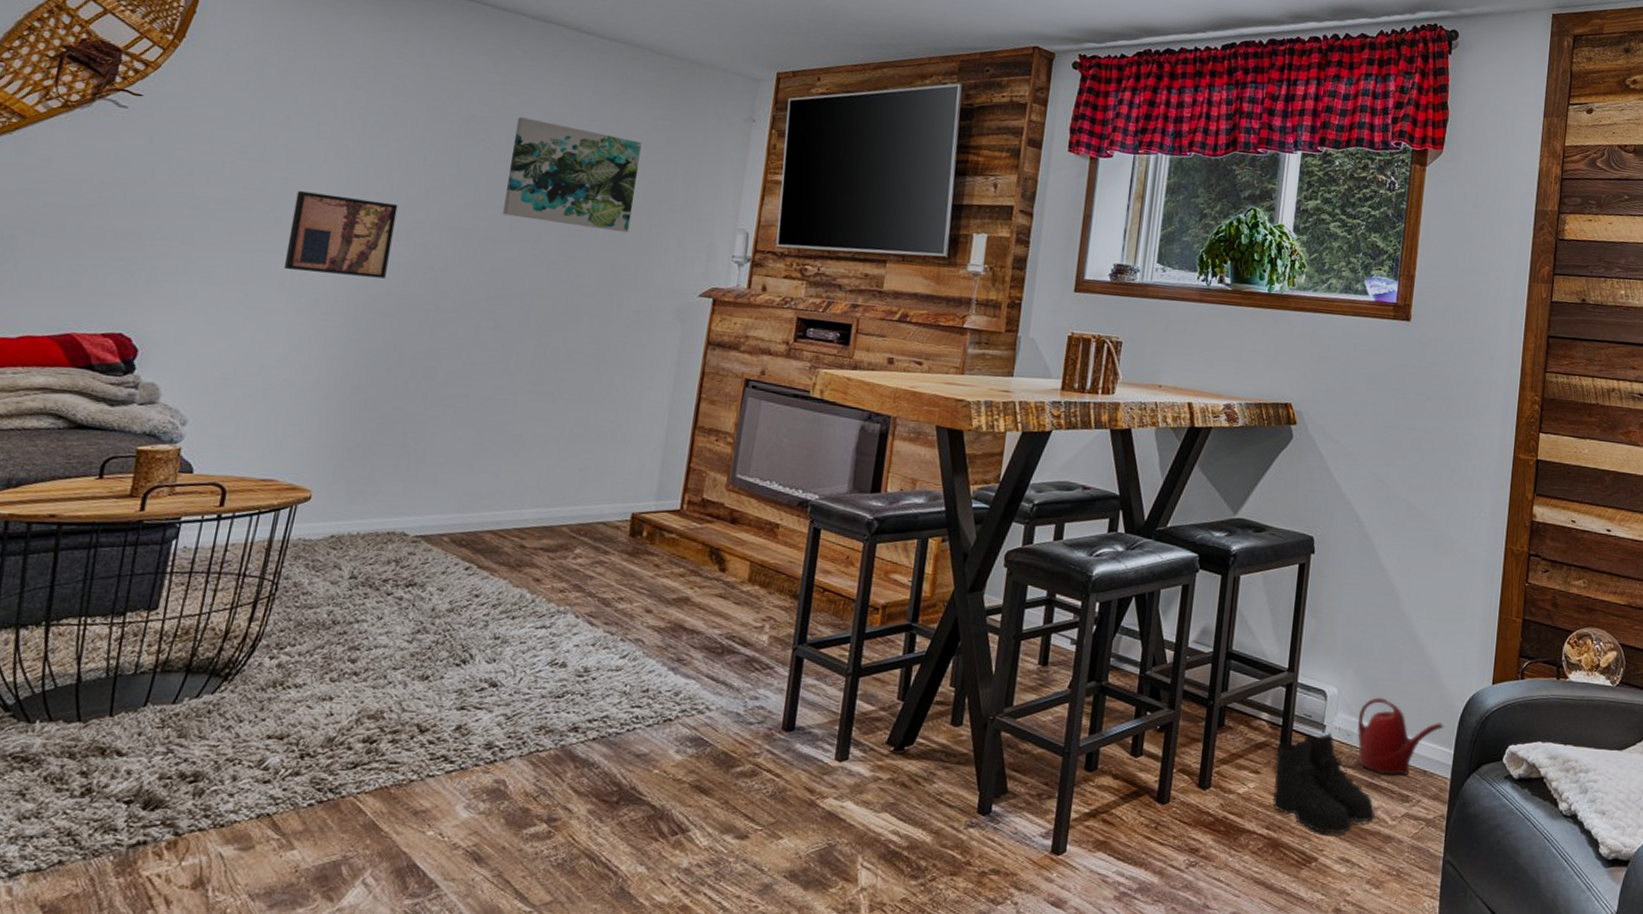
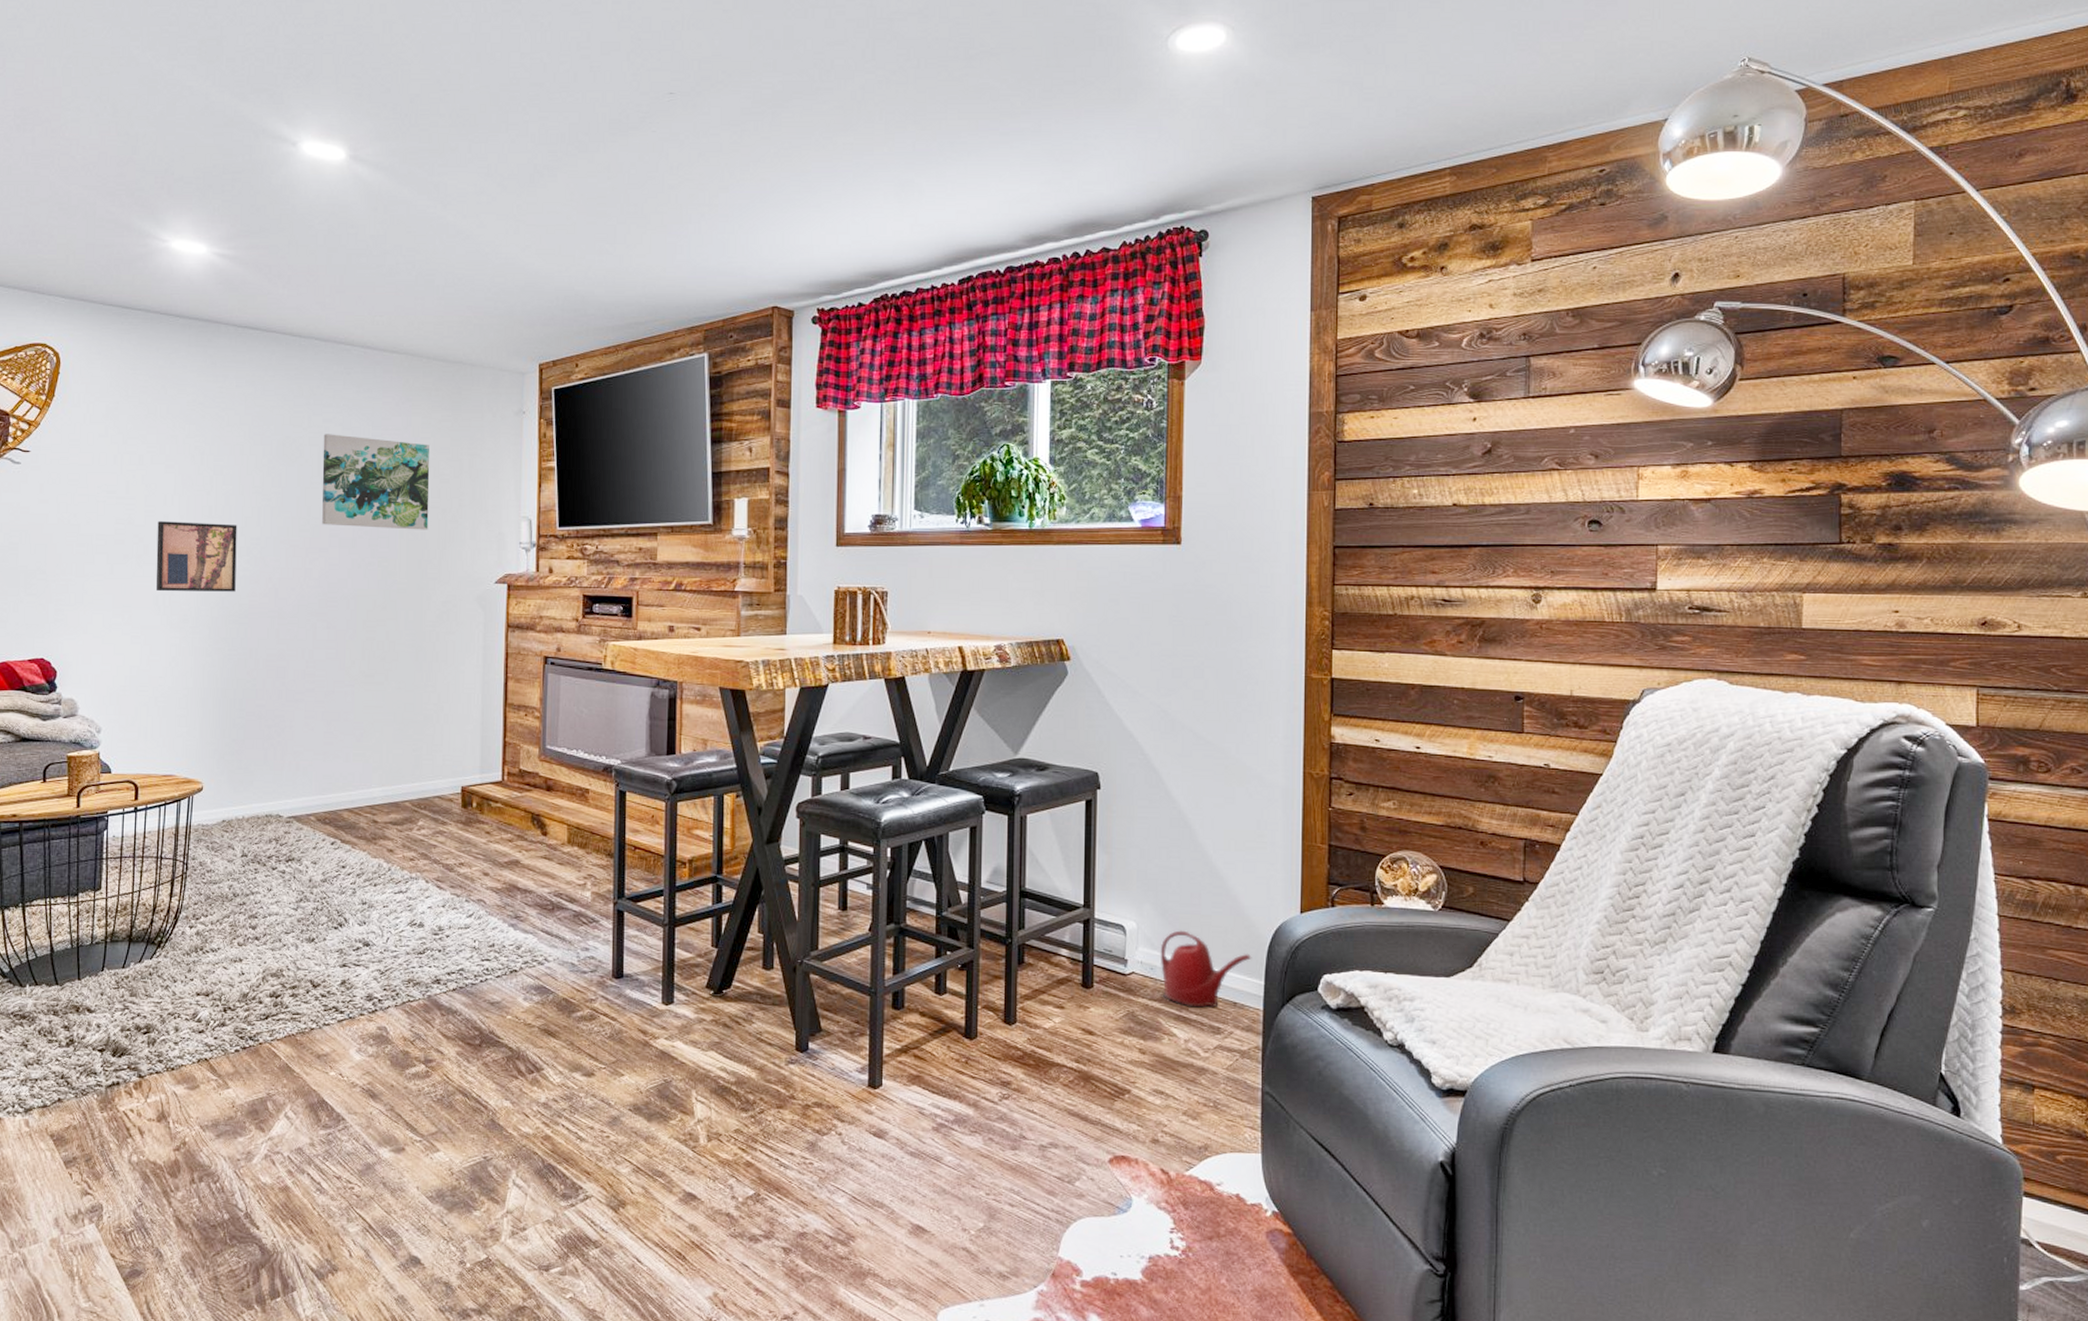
boots: present [1272,732,1376,835] -> none [1077,966,1187,1068]

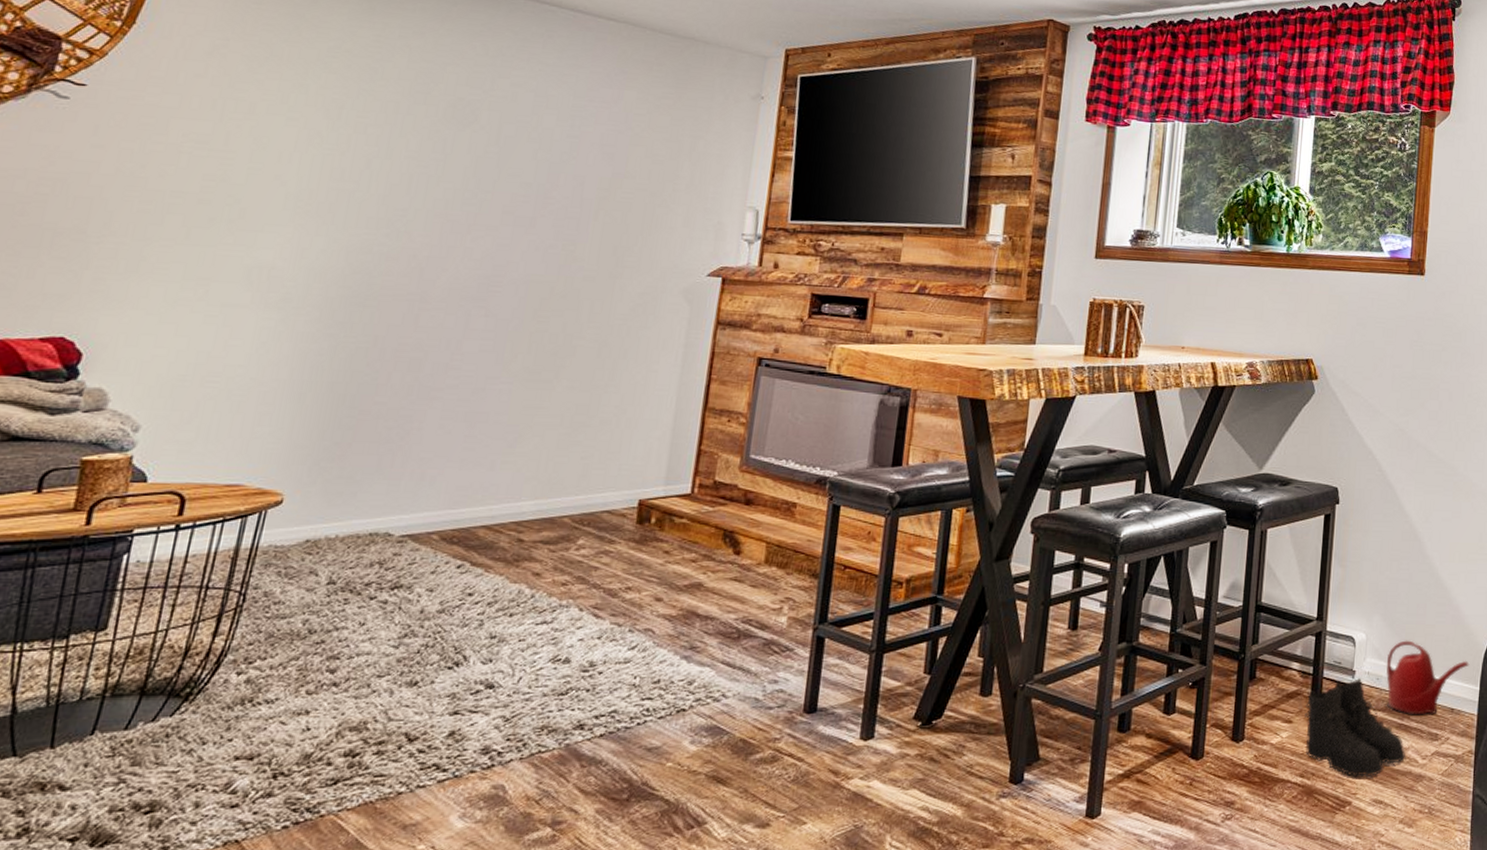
wall art: present [156,521,237,592] -> none [251,181,378,269]
wall art: present [322,434,430,530] -> none [494,99,643,214]
boots: none [1077,966,1187,1068] -> present [1305,677,1406,778]

